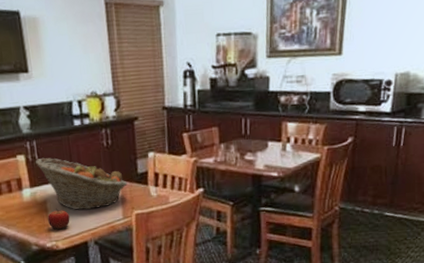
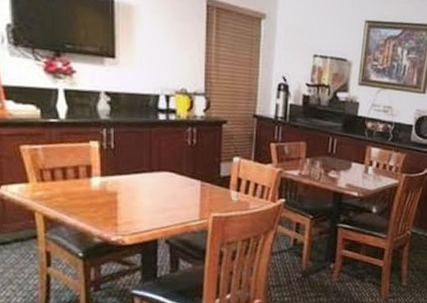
fruit basket: present [35,157,127,210] -> none [110,147,208,207]
fruit: present [48,208,70,230] -> none [116,201,141,224]

